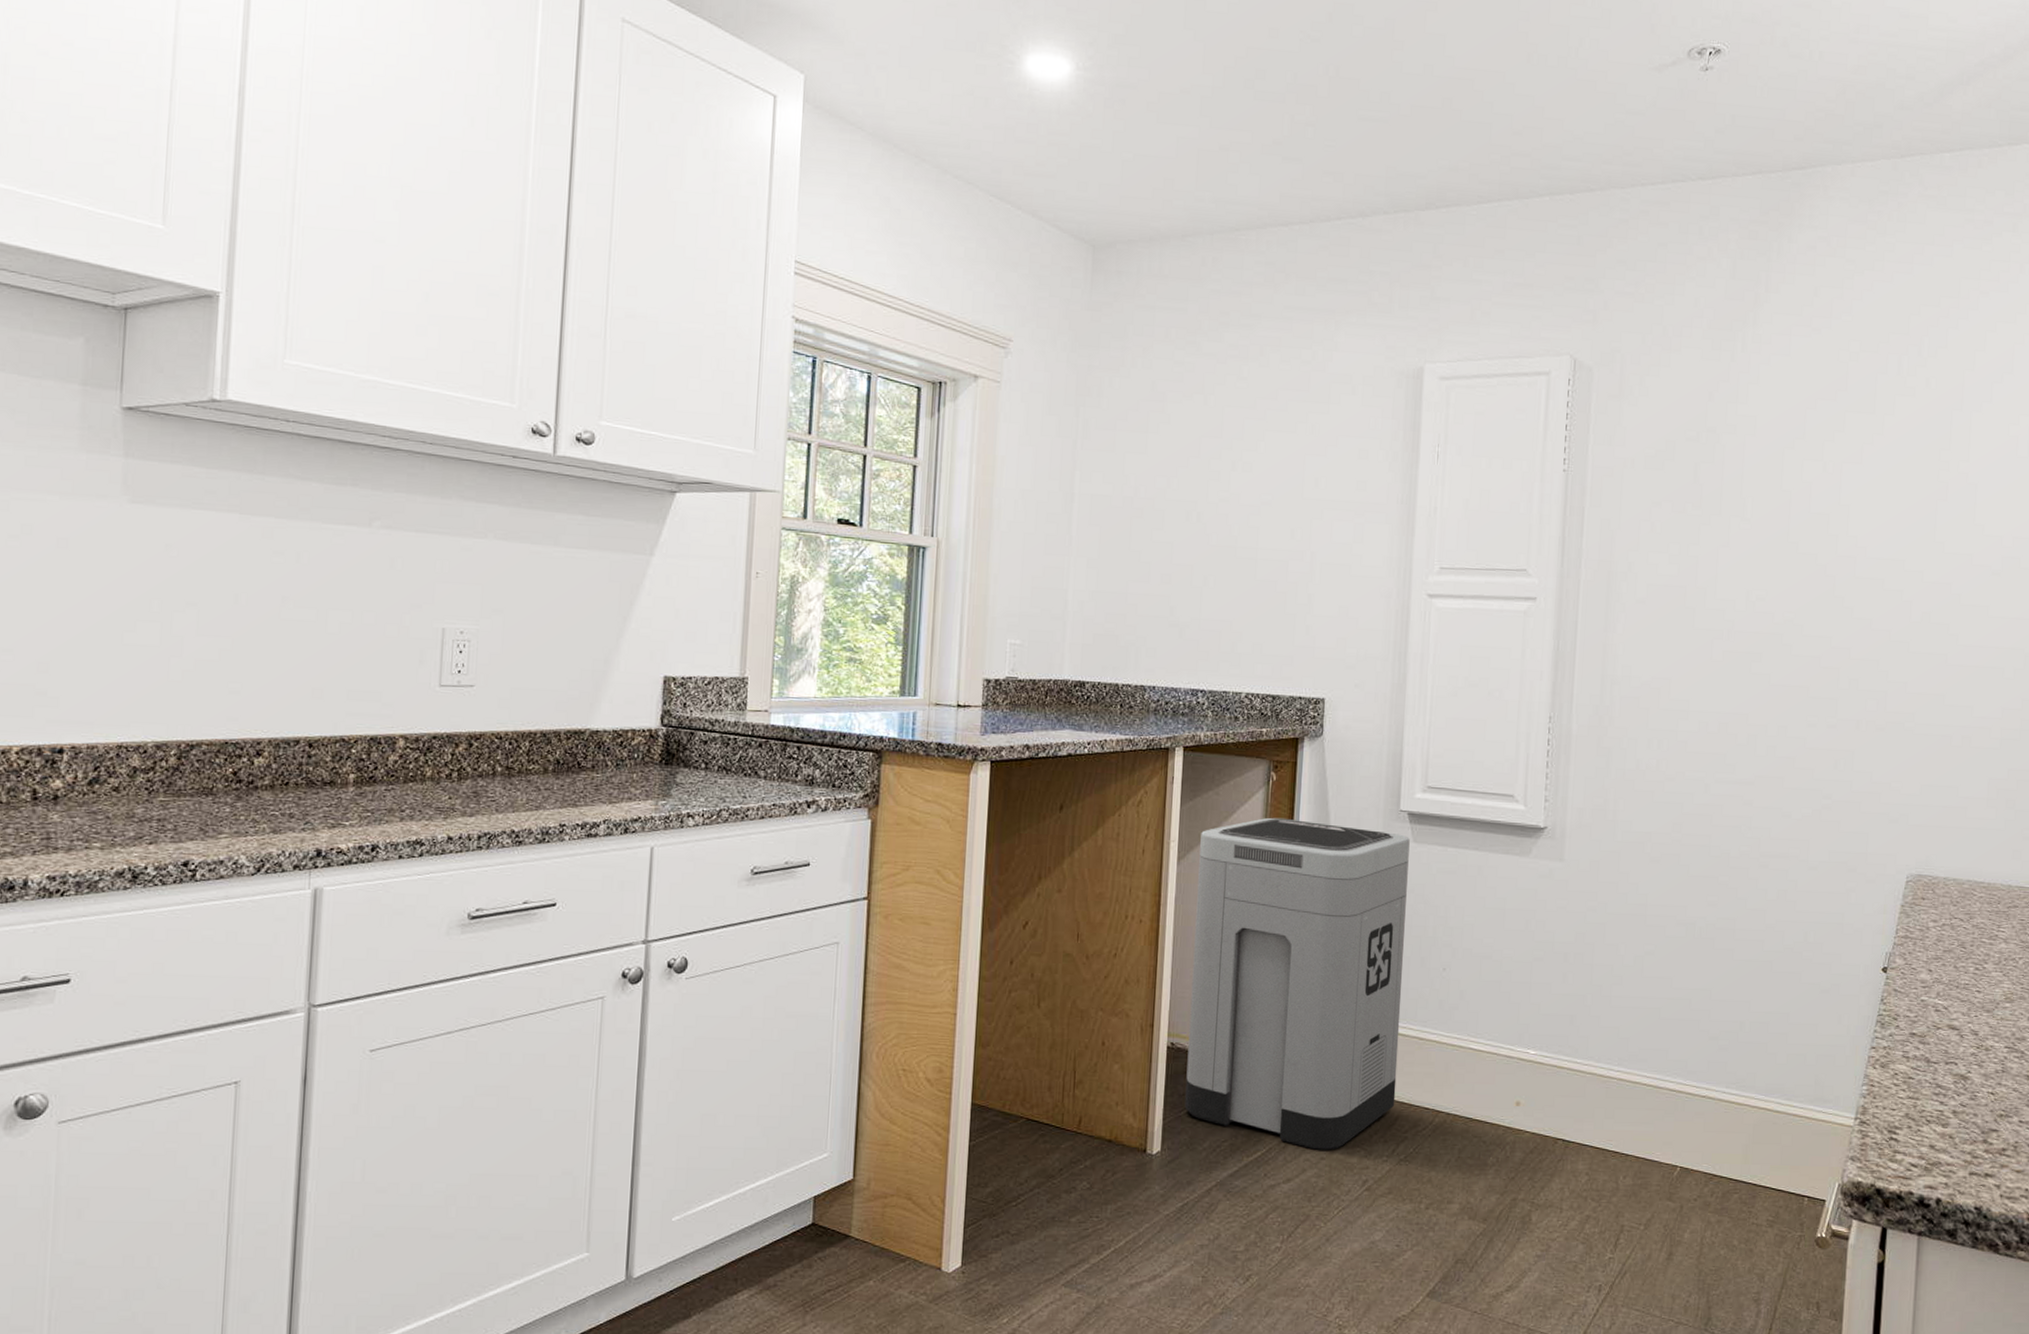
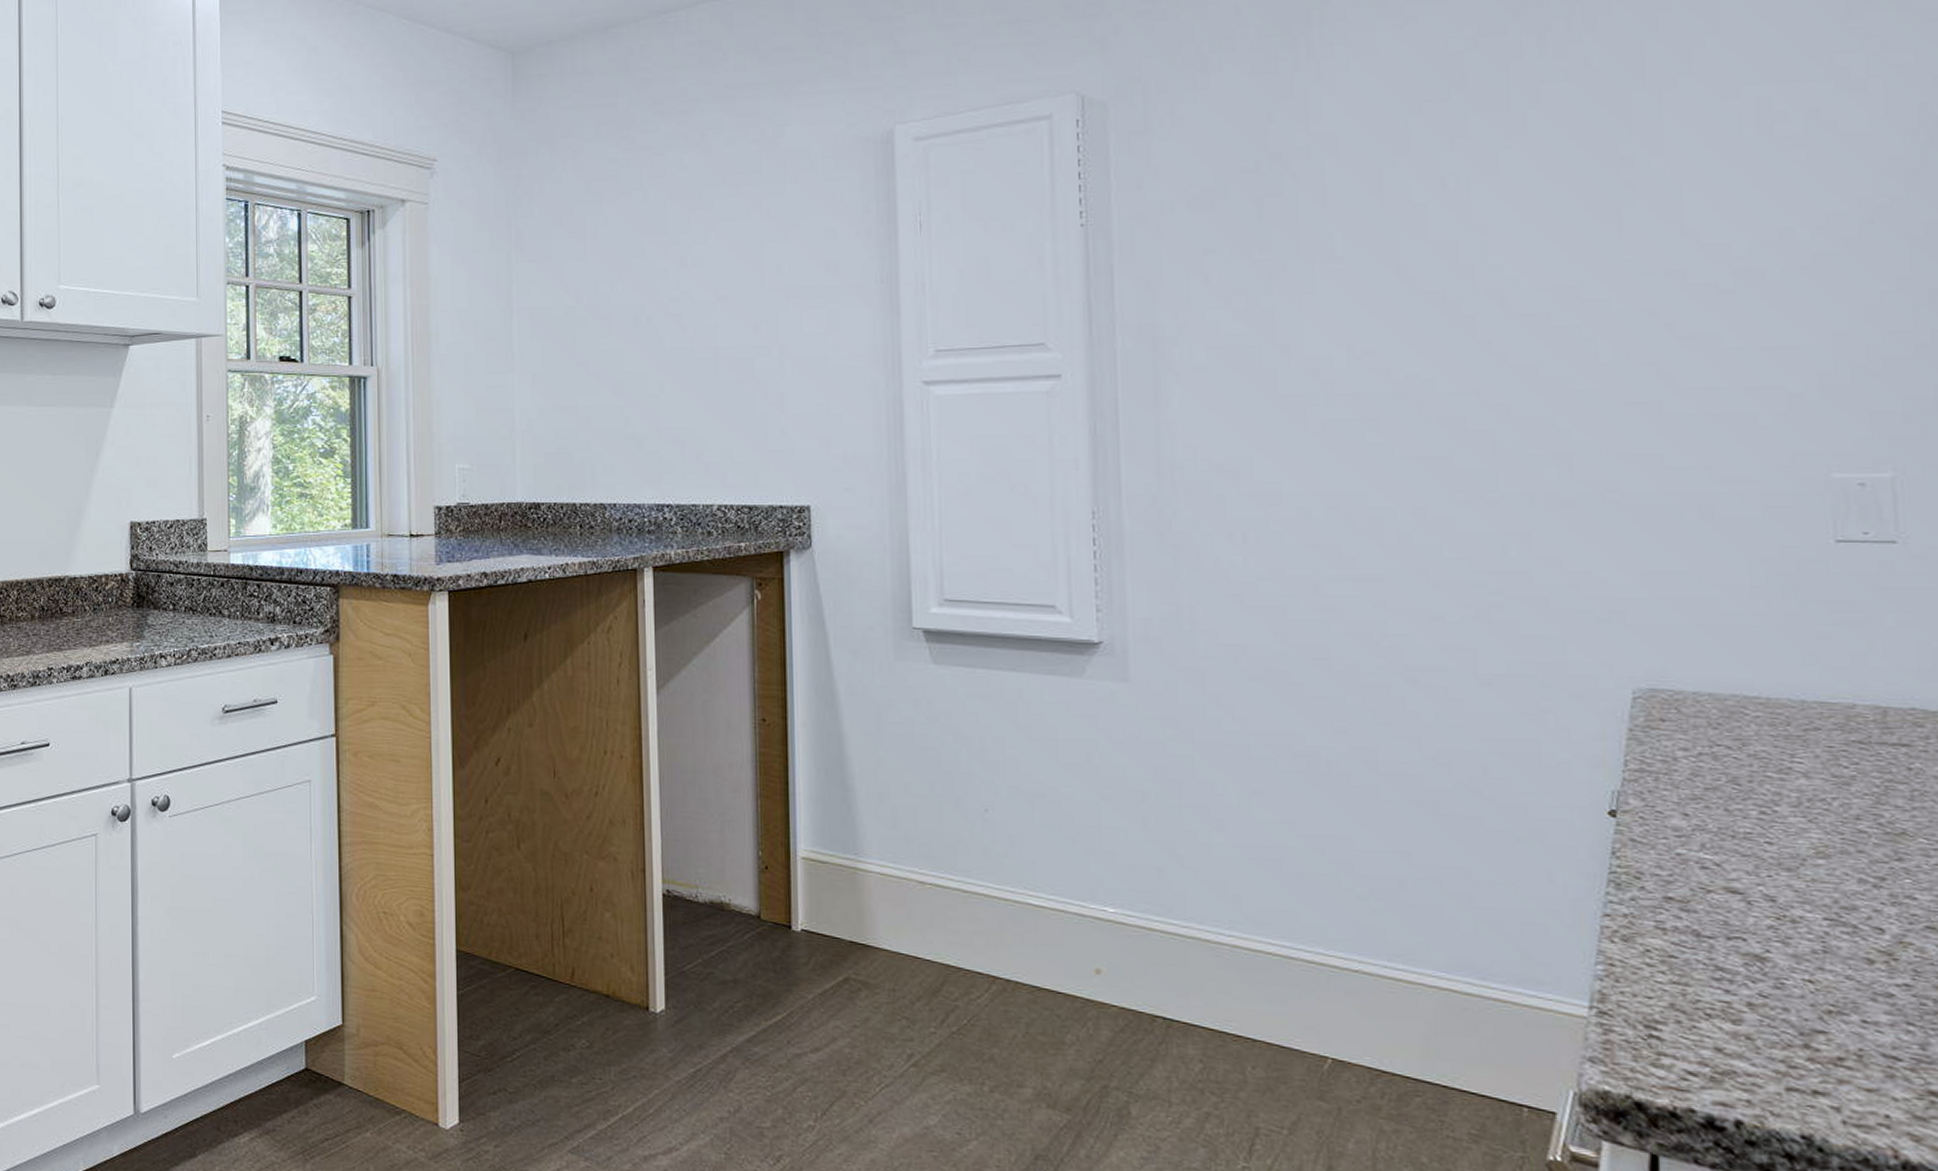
trash can: present [1184,817,1410,1150] -> none [681,640,939,1018]

